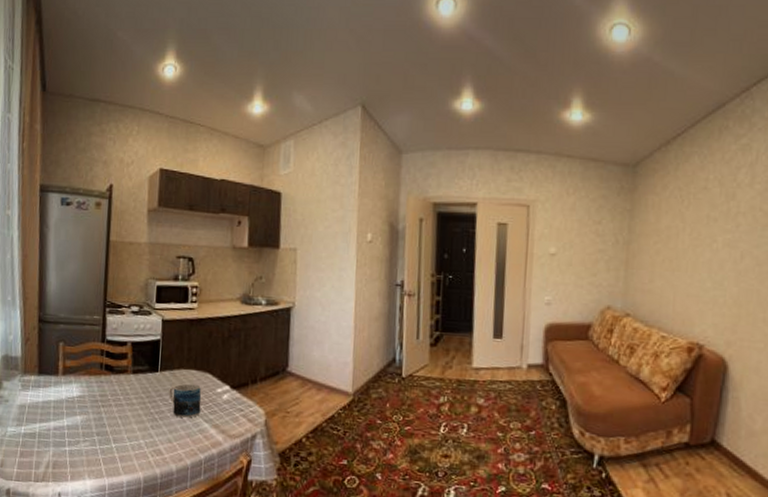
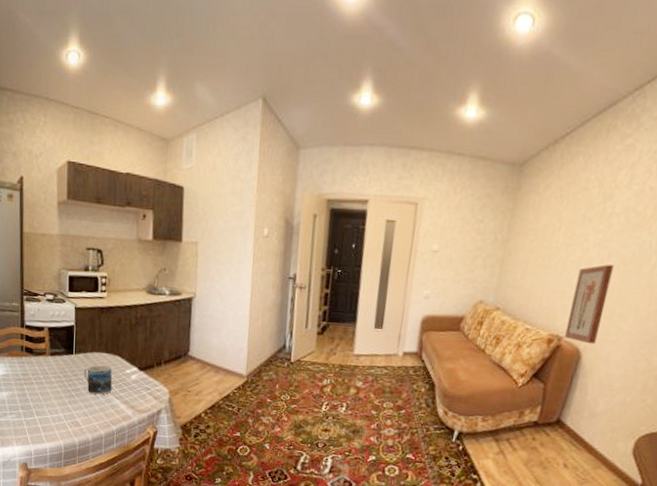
wall art: none [706,266,749,353] -> present [565,264,614,344]

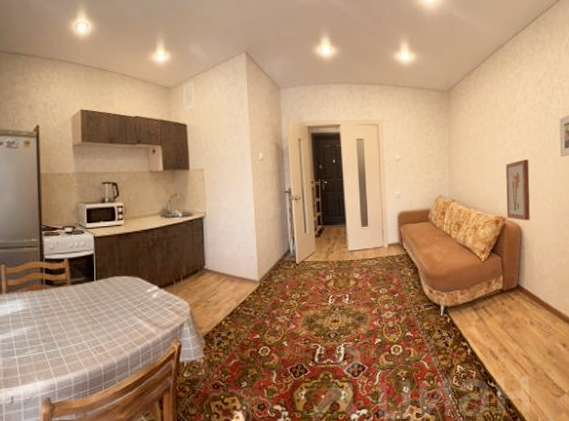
mug: present [83,365,113,395] -> none [105,288,134,317]

